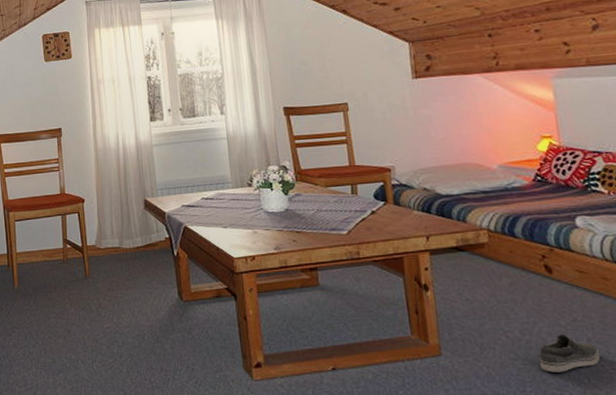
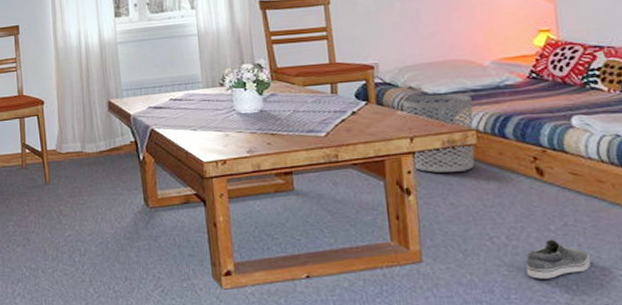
waste bin: none [417,195,488,270] -> present [401,94,475,173]

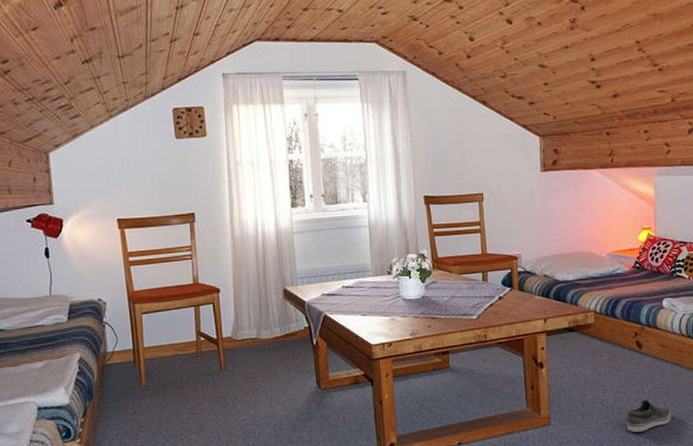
waste bin: present [401,94,475,173] -> none [538,281,592,348]

